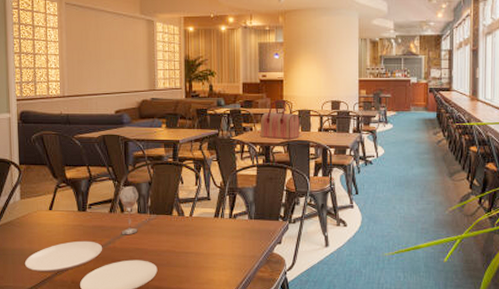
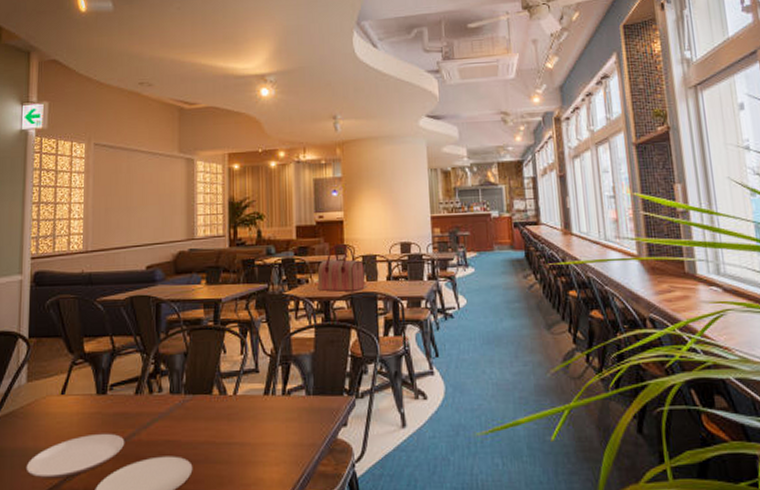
wineglass: present [120,185,138,235] -> none [148,358,171,424]

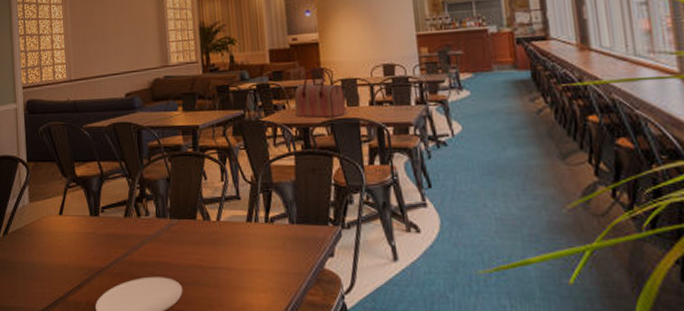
plate: present [26,433,125,480] -> none [35,252,119,292]

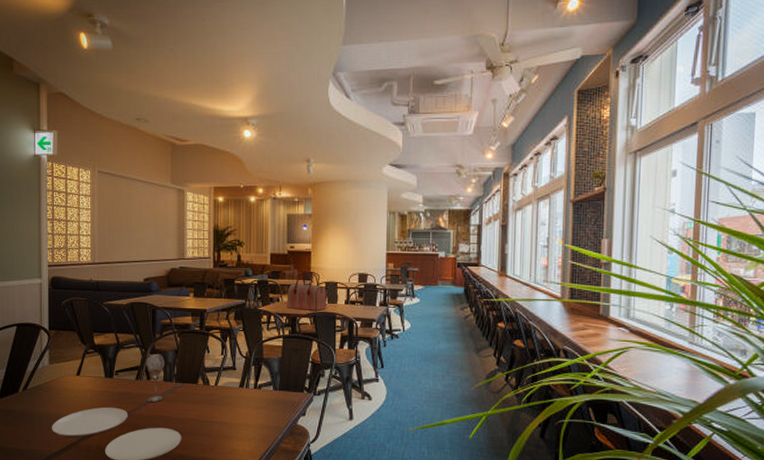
plate: none [35,252,119,292] -> present [51,407,129,438]
wineglass: none [135,183,158,245] -> present [146,353,165,403]

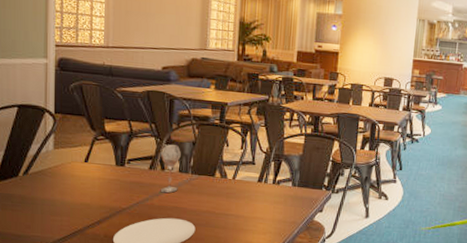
plate: present [51,407,129,438] -> none [54,195,140,226]
handbag: present [287,272,327,311] -> none [311,72,352,112]

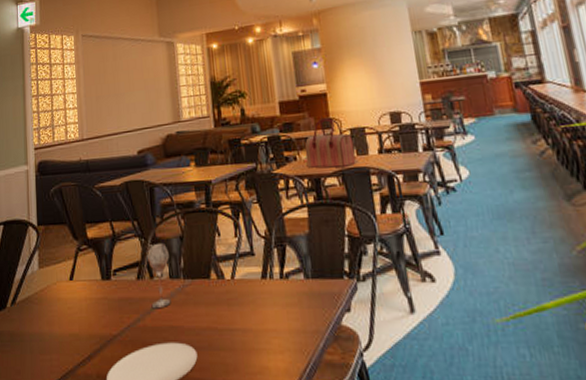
handbag: none [311,72,352,112] -> present [304,118,356,168]

